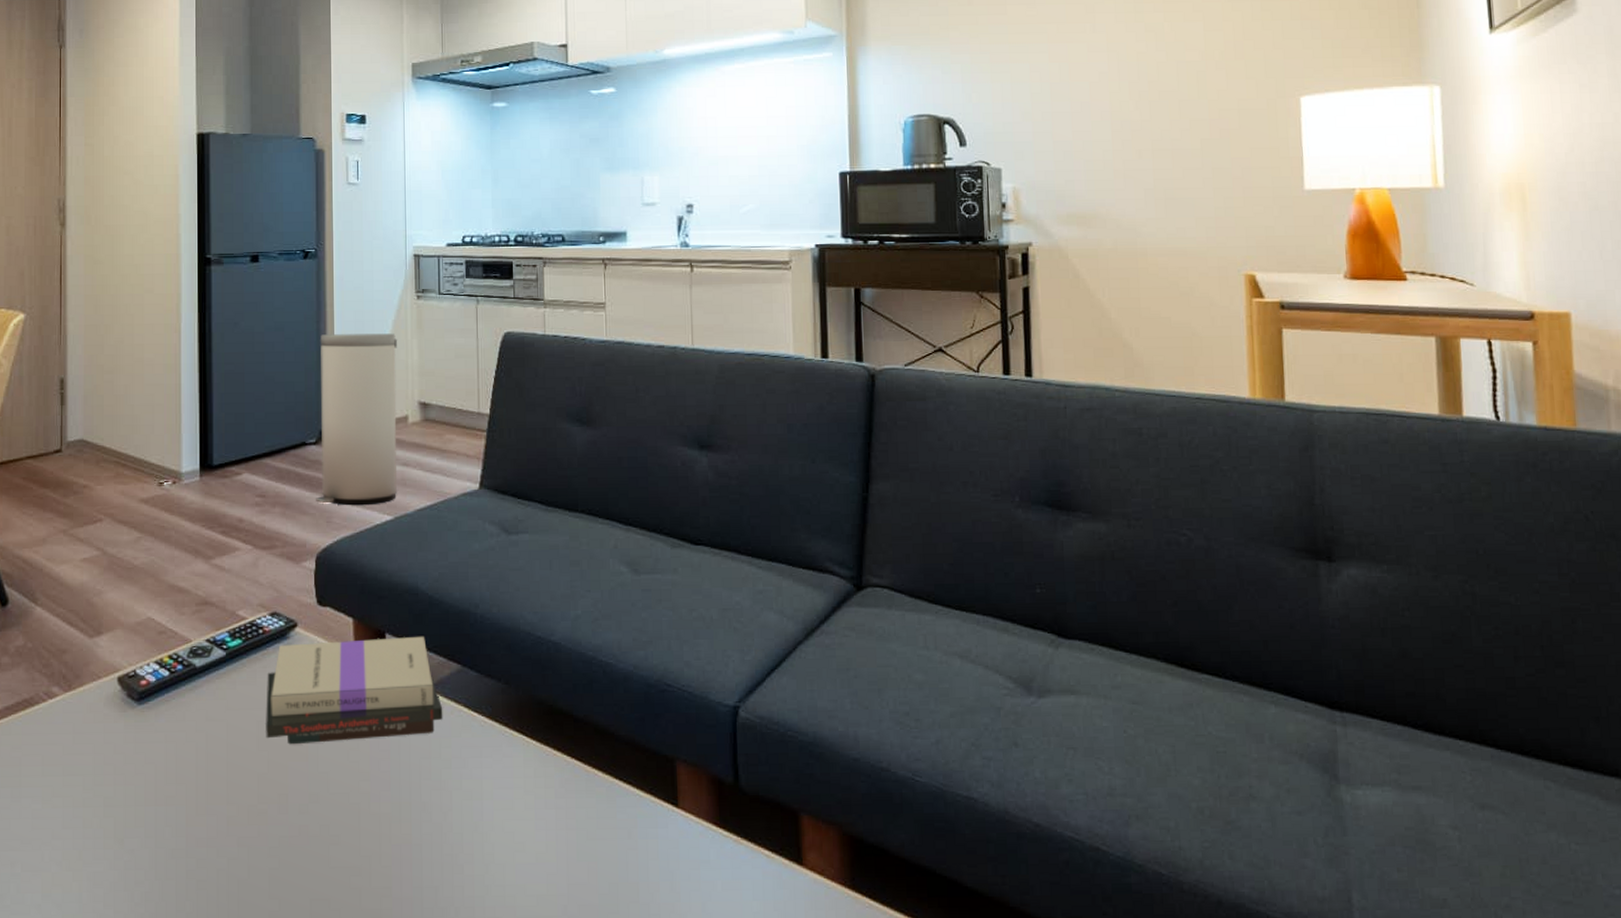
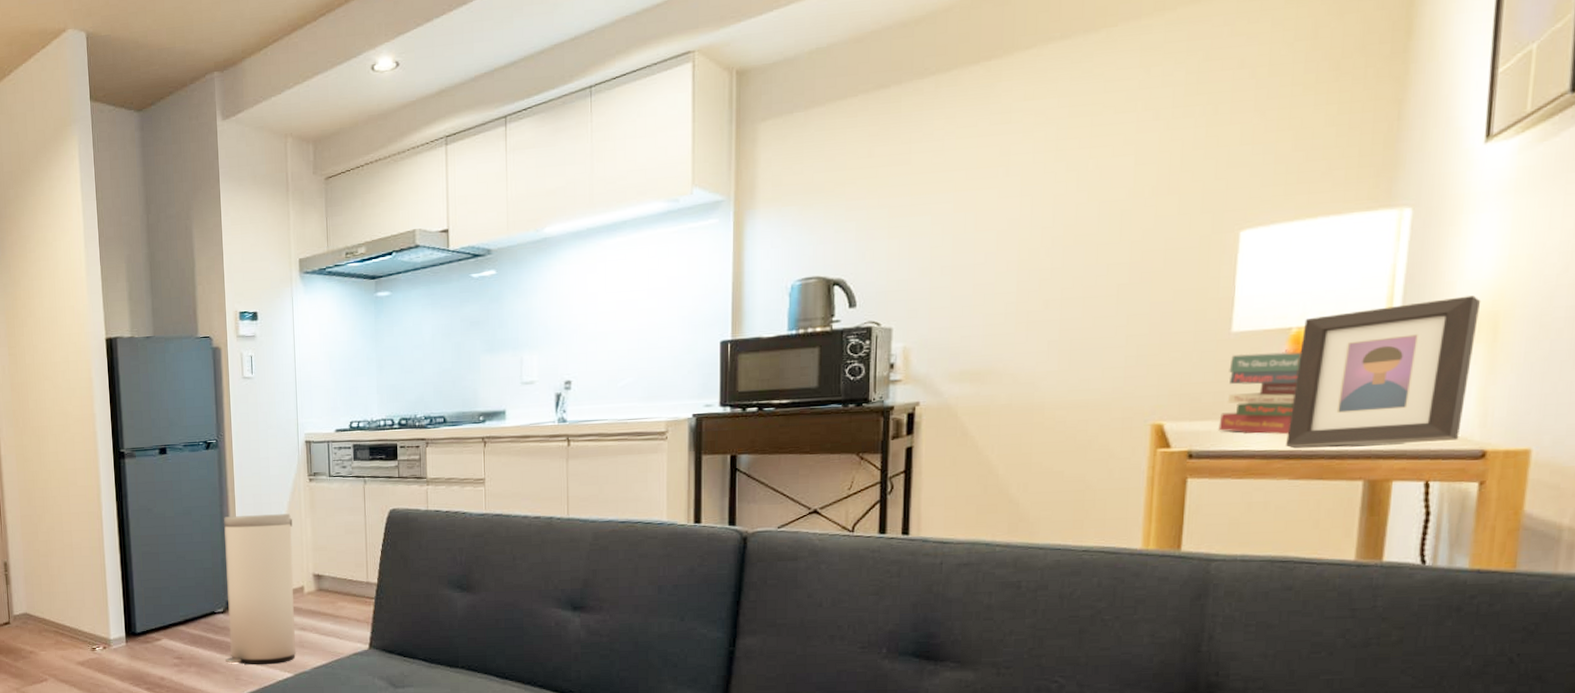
books: none [1304,210,1367,290] -> present [1218,351,1301,435]
picture frame: none [1364,168,1510,303] -> present [1286,295,1481,449]

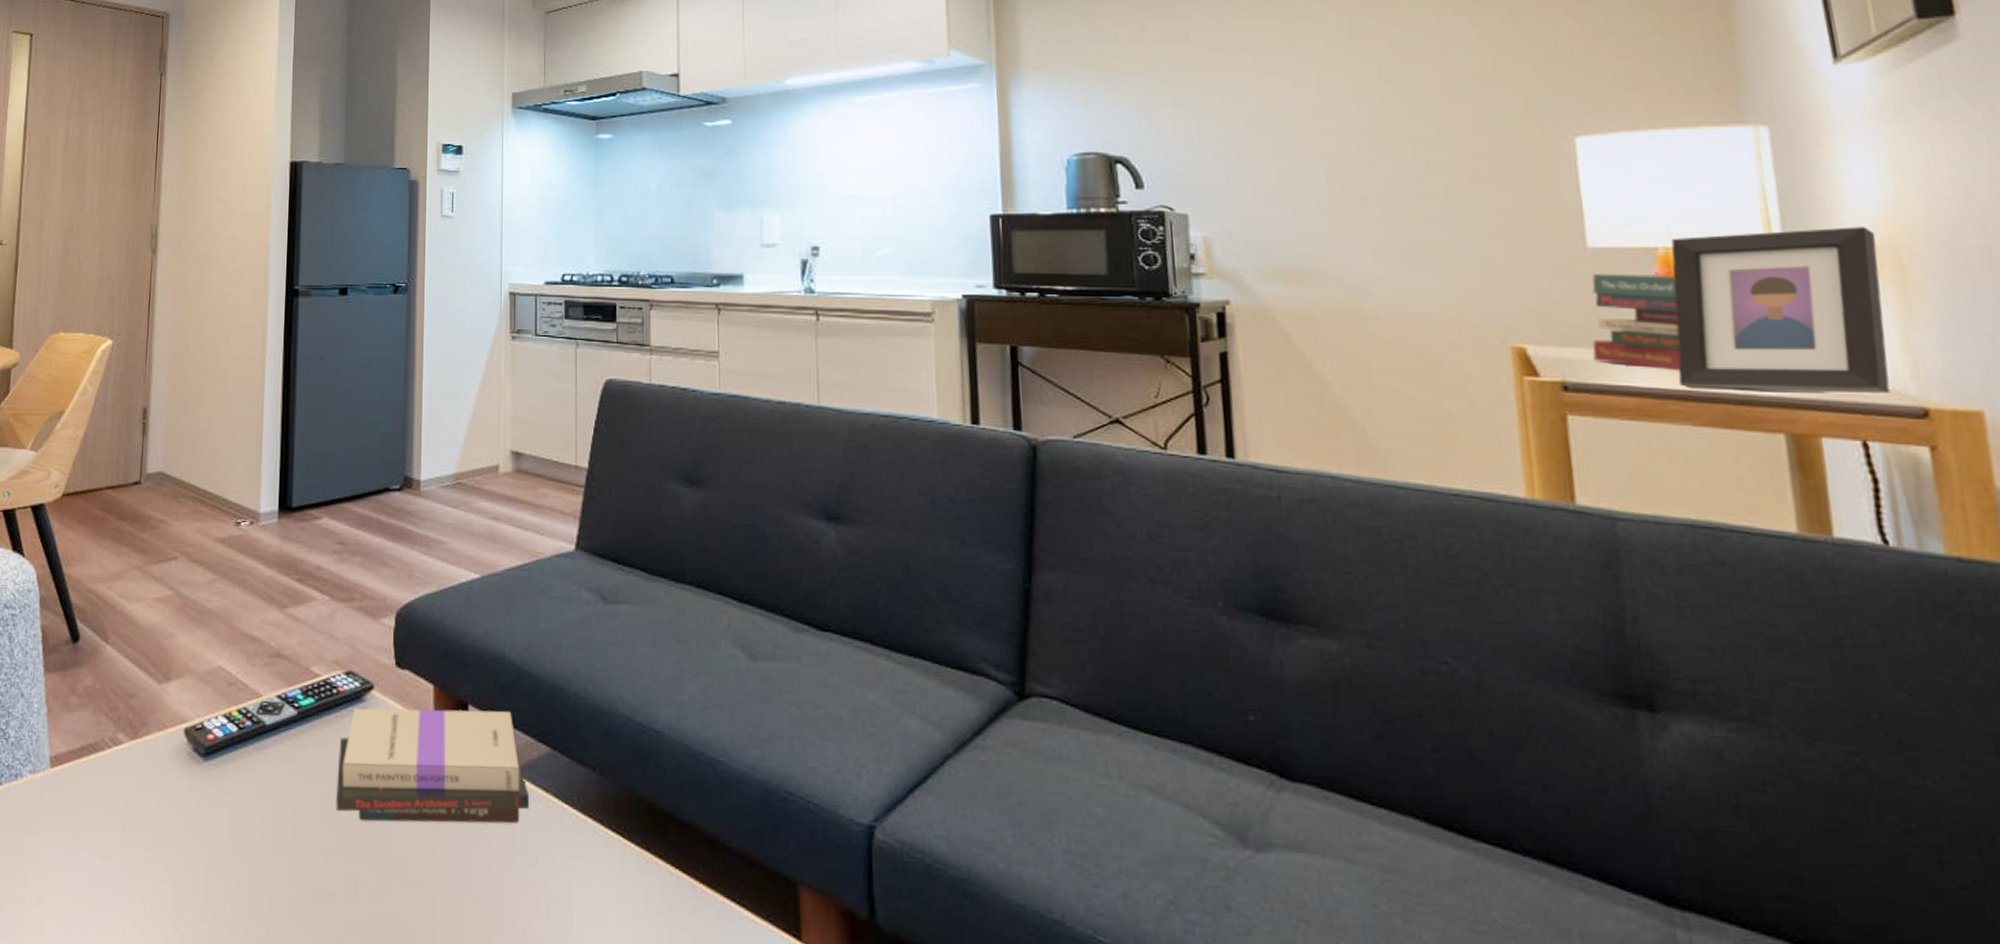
pedal bin: present [224,514,296,664] -> none [398,374,489,560]

